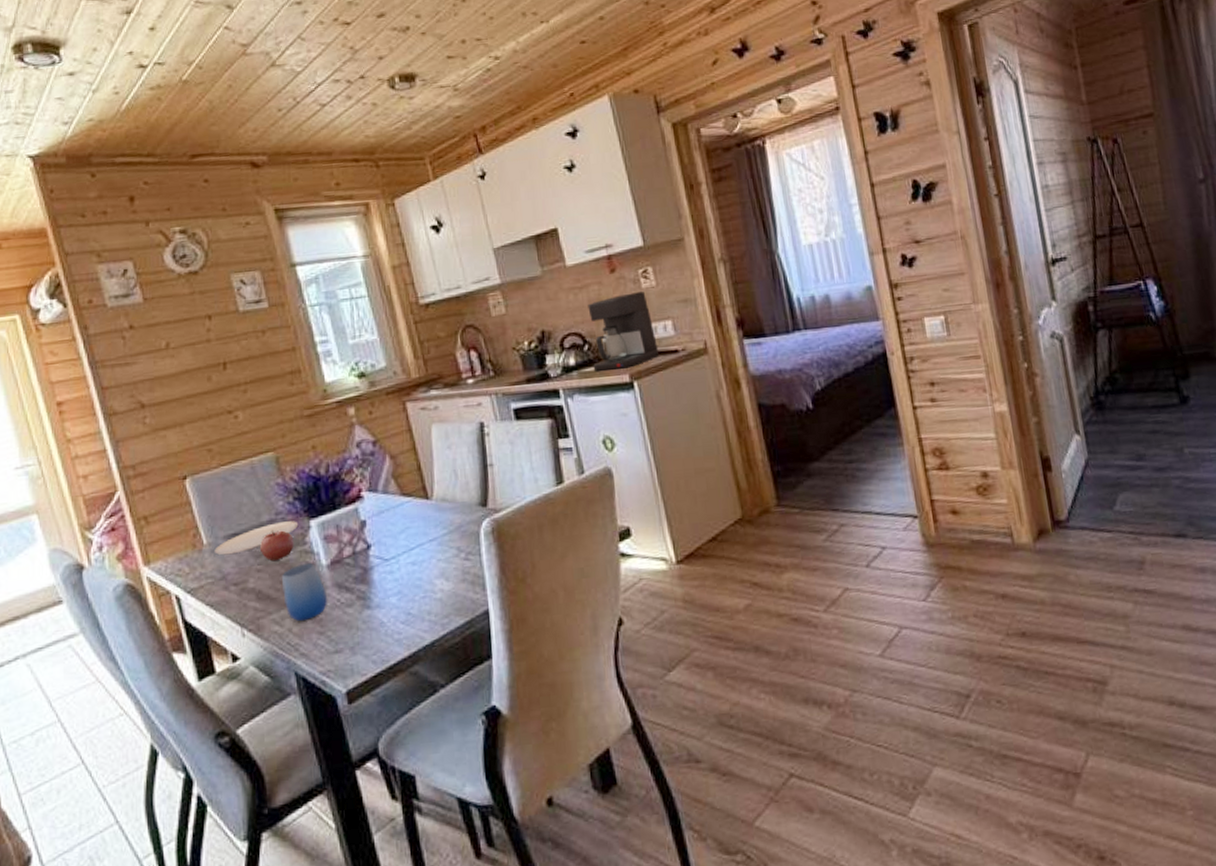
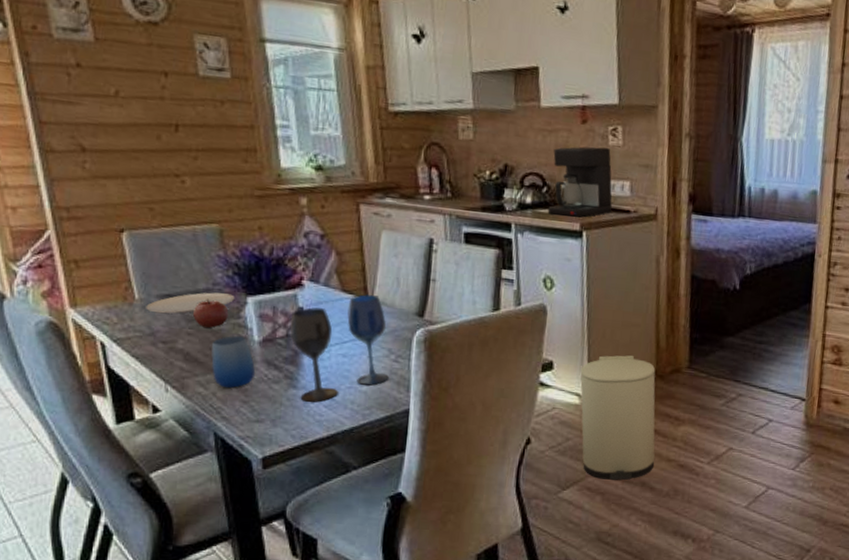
wine glass: none [355,517,413,621] -> present [289,307,338,402]
wineglass: none [410,493,462,592] -> present [347,293,389,385]
pedal bin: none [661,504,764,652] -> present [580,355,656,481]

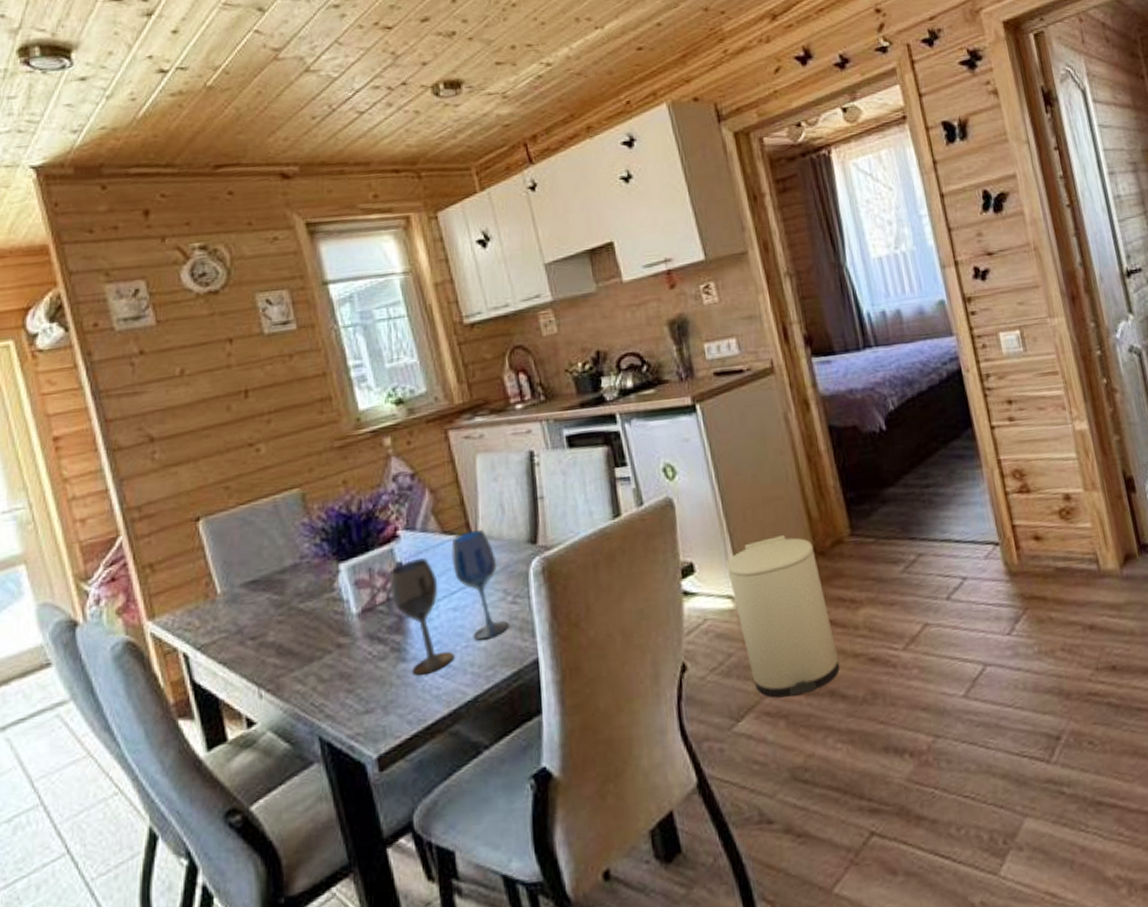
plate: present [146,292,235,314] -> none [230,564,326,606]
fruit: present [193,298,229,329] -> none [282,575,321,611]
cup: present [211,335,256,389] -> none [305,611,358,679]
coffee maker: present [548,147,612,218] -> none [646,308,723,395]

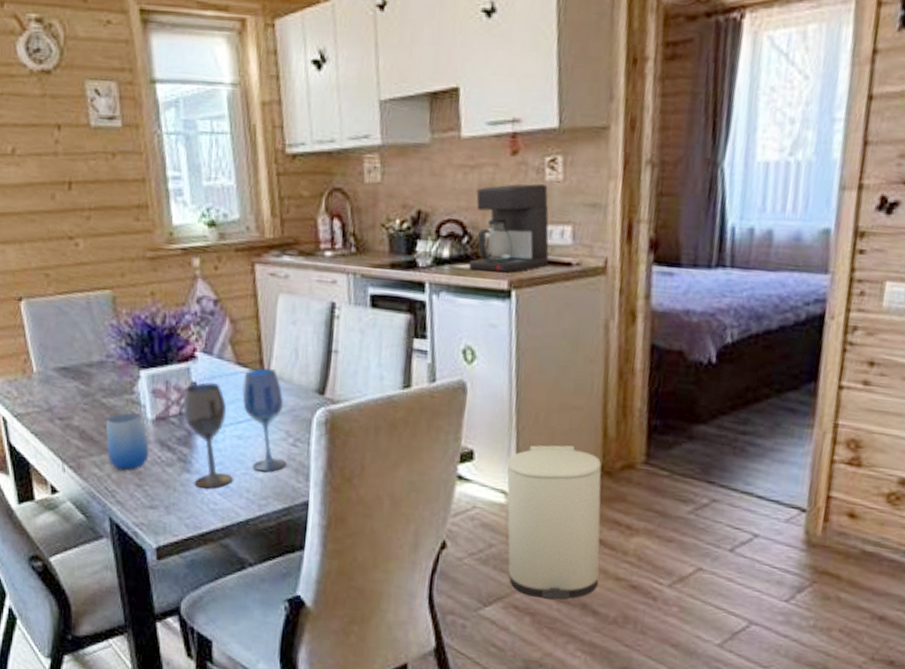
cup: none [305,611,358,679] -> present [105,412,149,470]
coffee maker: none [646,308,723,395] -> present [469,184,549,273]

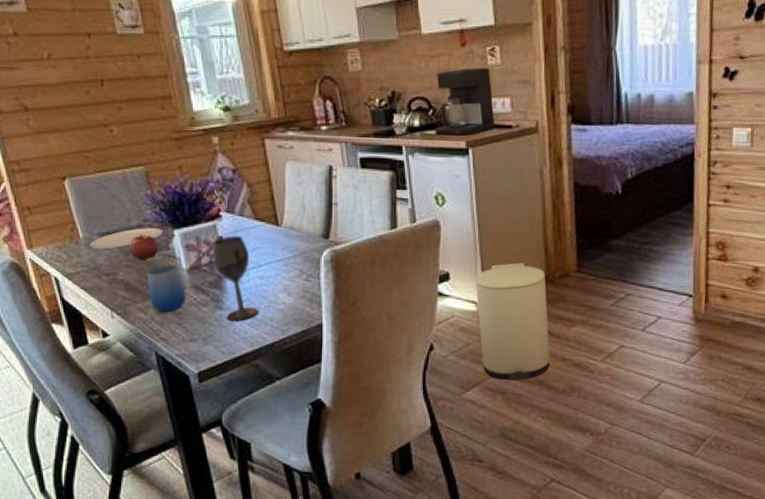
plate: none [43,365,129,388] -> present [89,228,164,250]
fruit: none [88,372,122,405] -> present [130,233,159,260]
wineglass: present [242,367,287,472] -> none [261,220,302,303]

